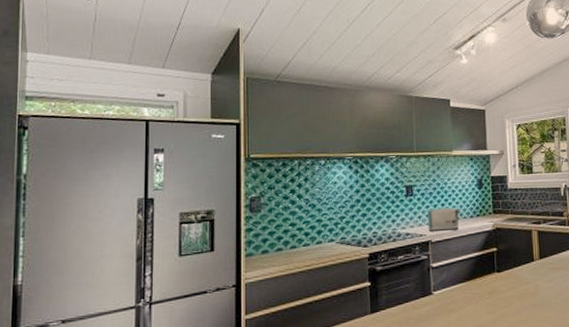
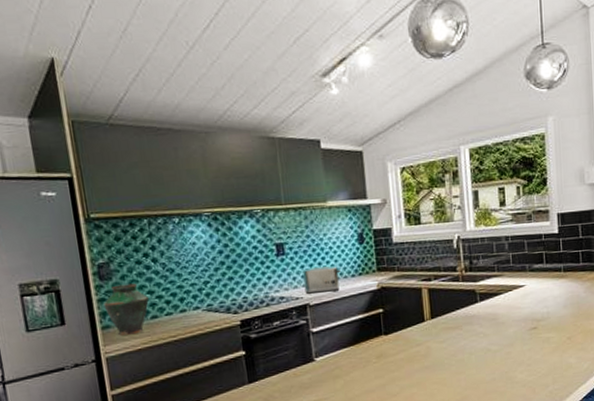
vase: none [250,216,290,264] -> present [103,283,149,337]

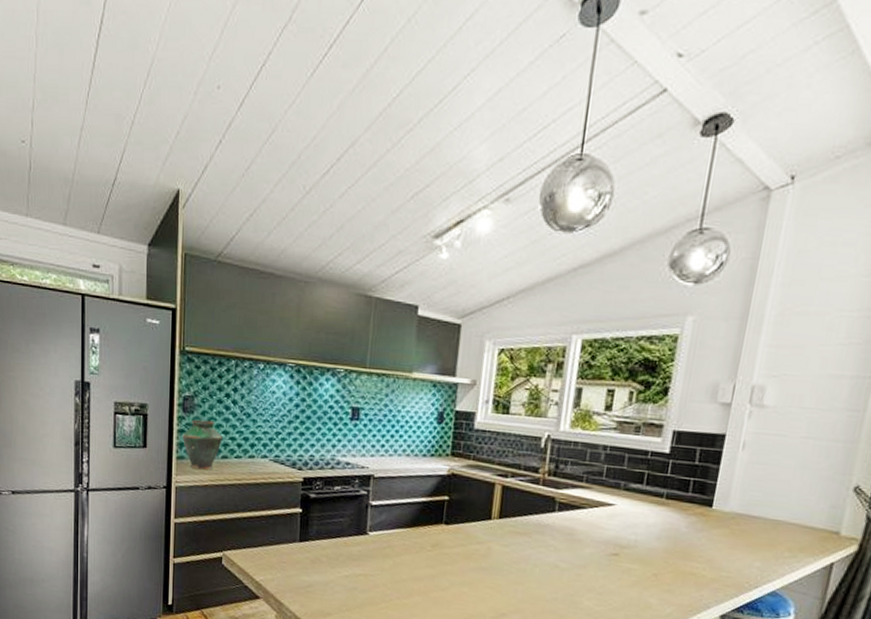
toaster: present [302,266,341,295] -> none [371,438,412,469]

